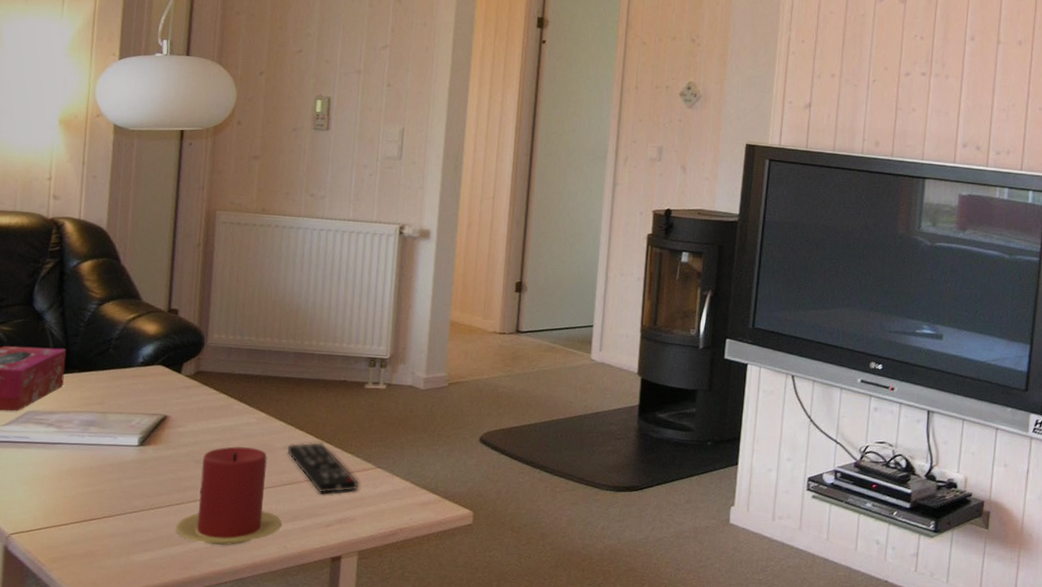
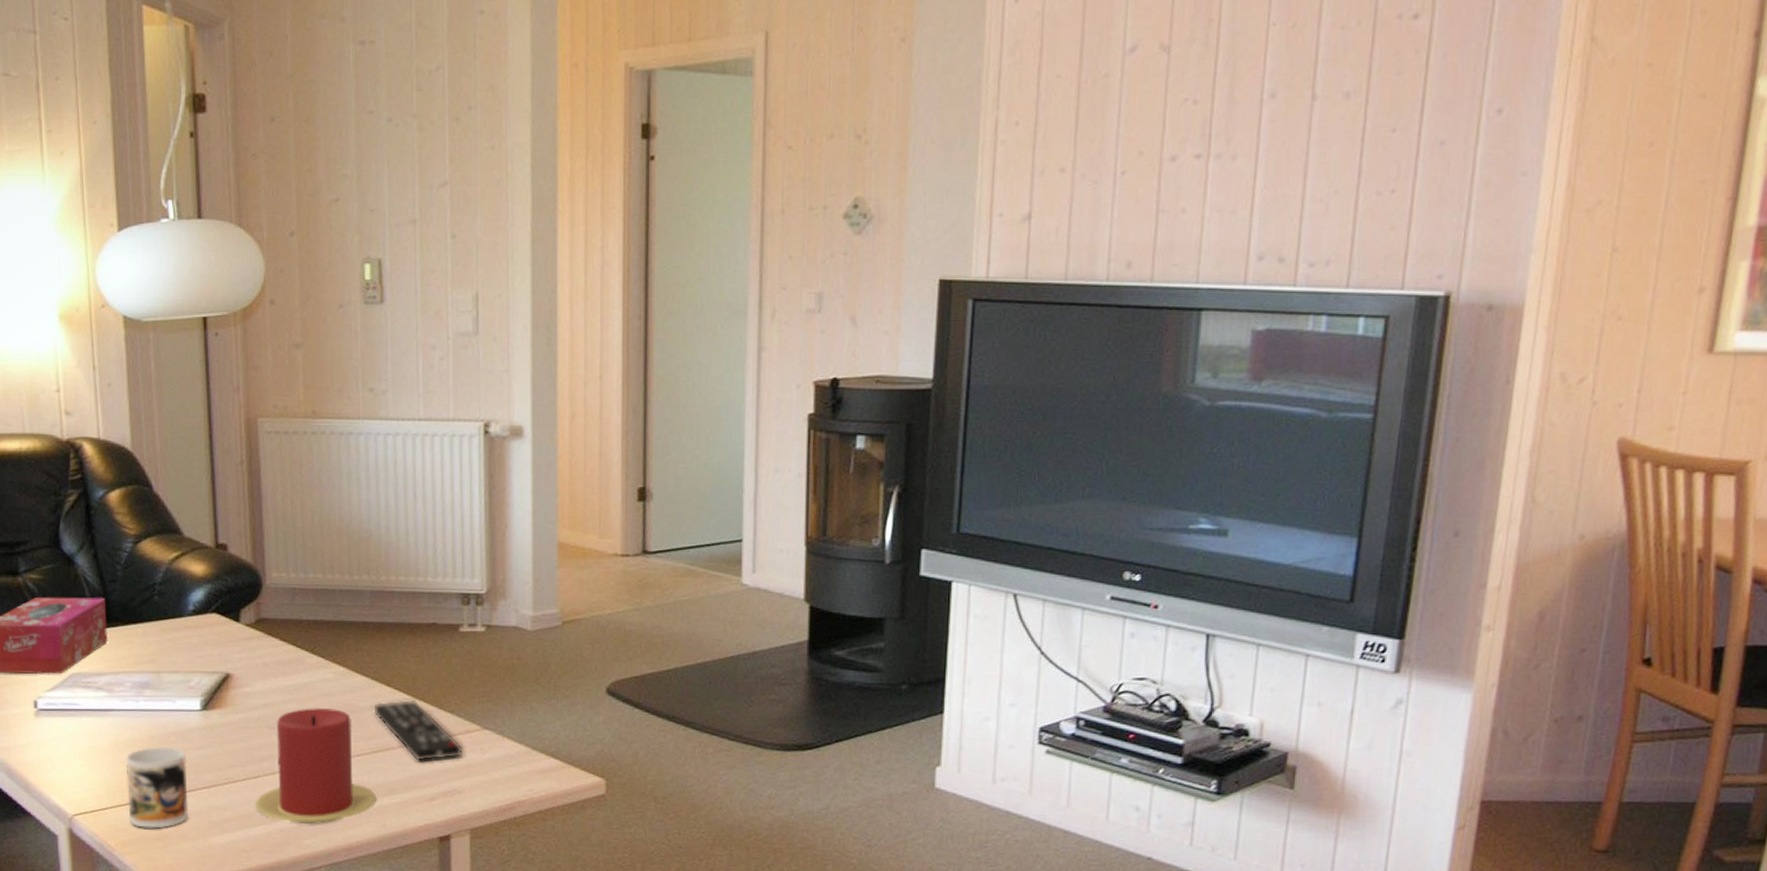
mug: none [60,475,120,547] -> present [125,746,188,829]

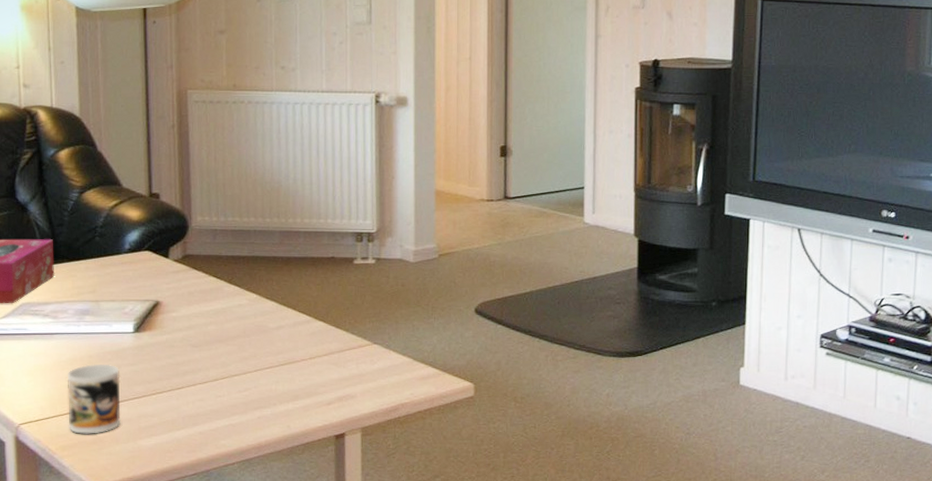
candle: present [255,708,377,825] -> none [179,329,283,428]
remote control: present [373,699,464,762] -> none [281,320,357,372]

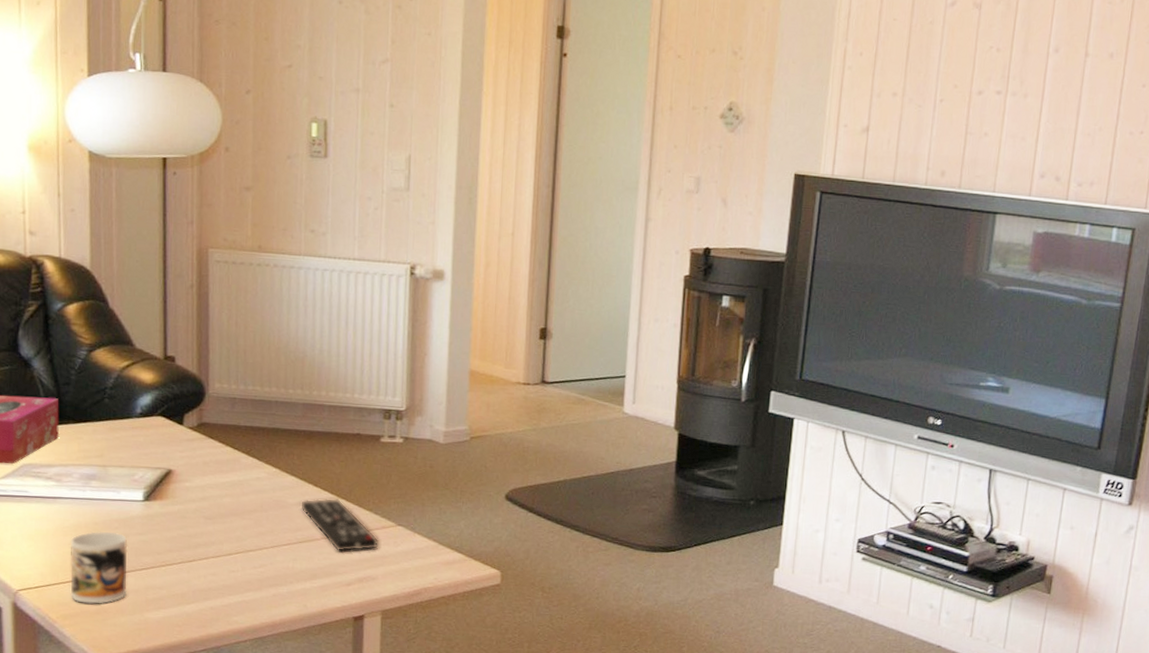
remote control: none [281,320,357,372] -> present [301,498,379,552]

